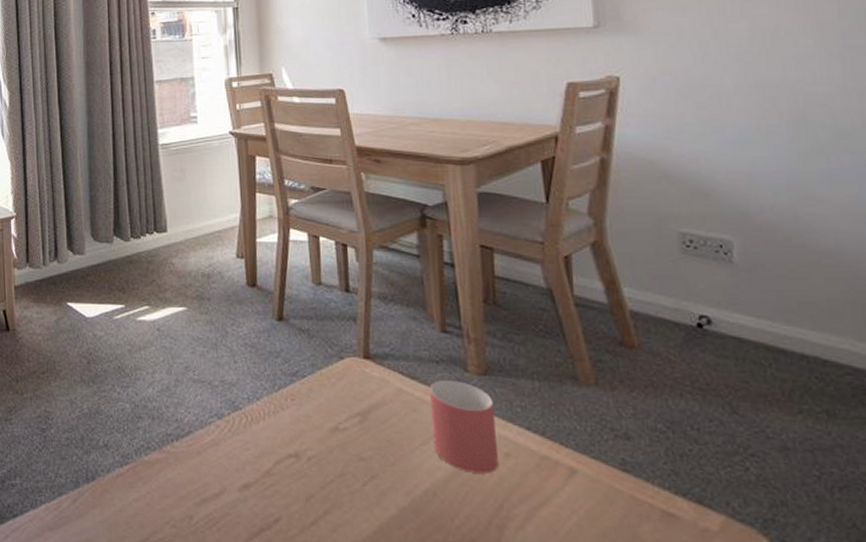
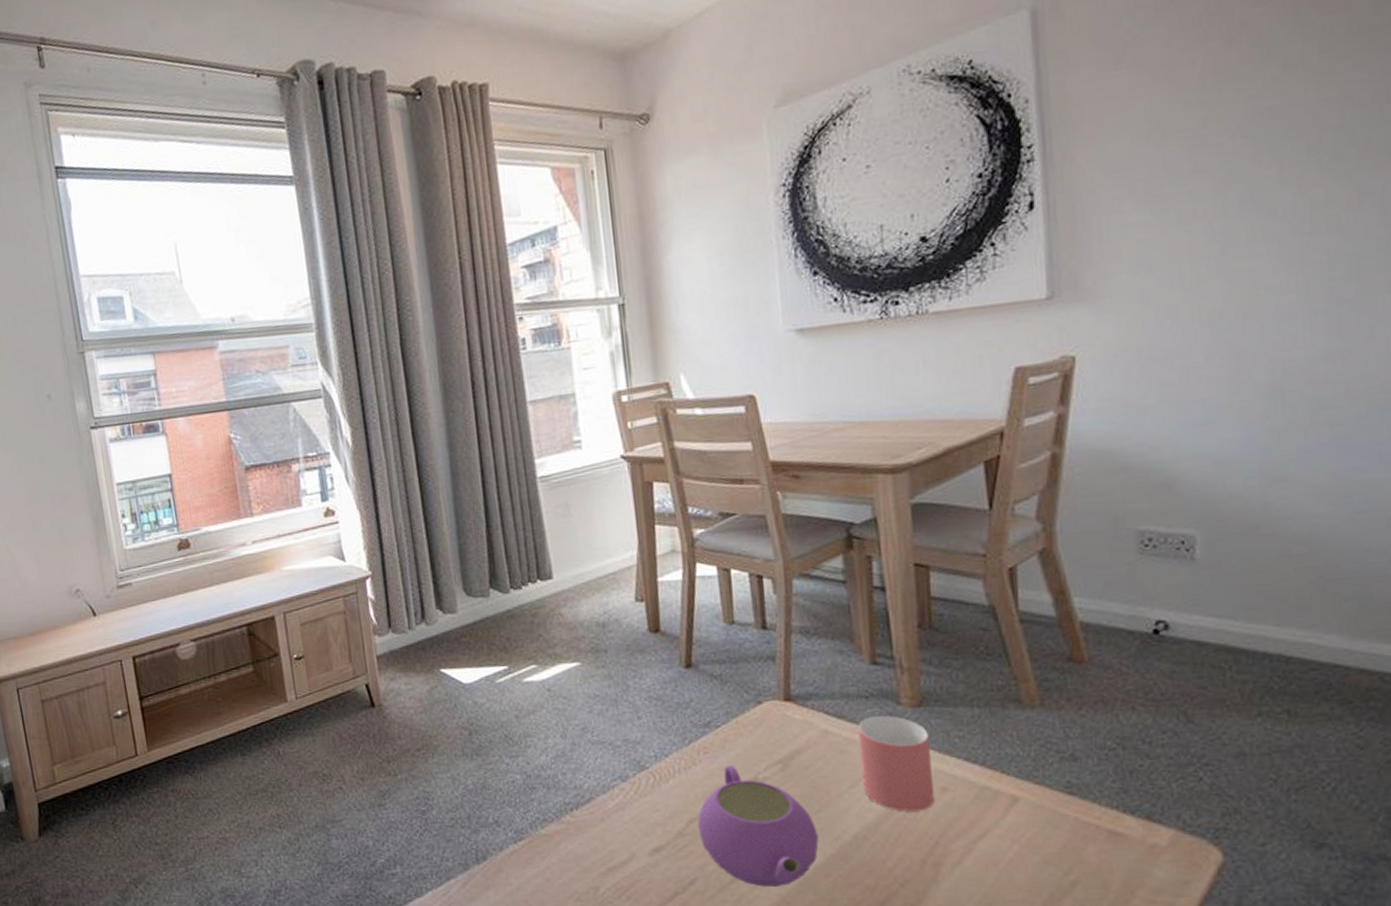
teapot: none [283,413,393,533] -> present [697,765,819,887]

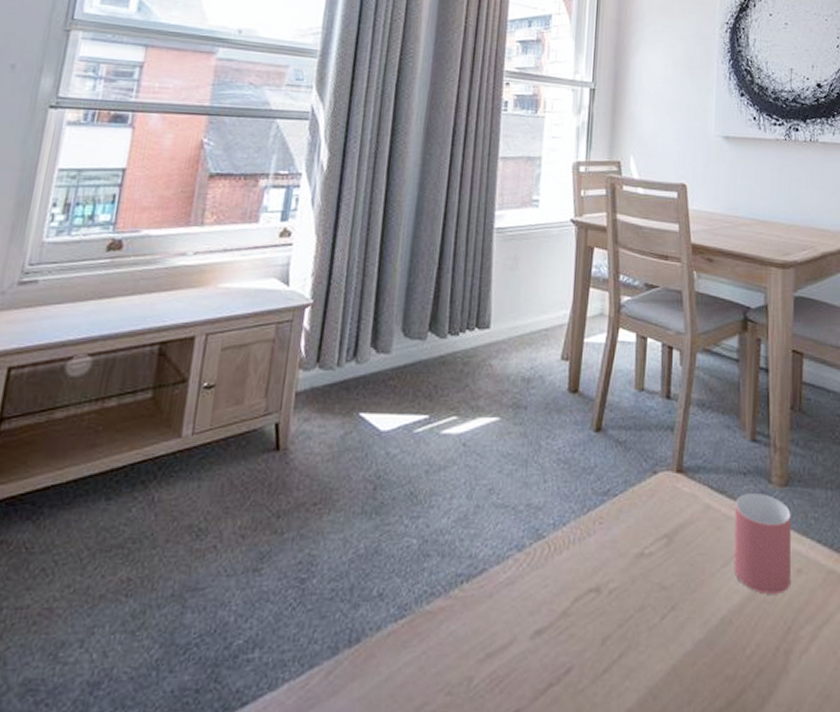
teapot: present [697,765,819,887] -> none [582,538,690,677]

